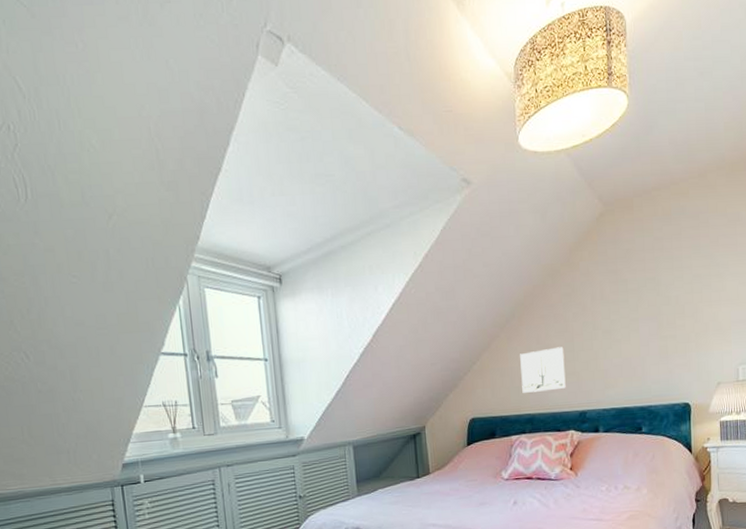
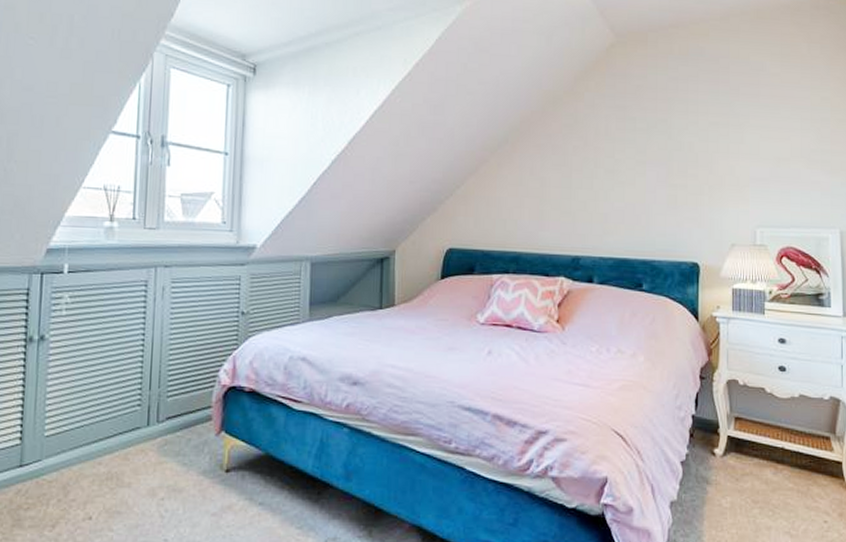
wall art: present [520,347,566,393] -> none [509,181,560,229]

